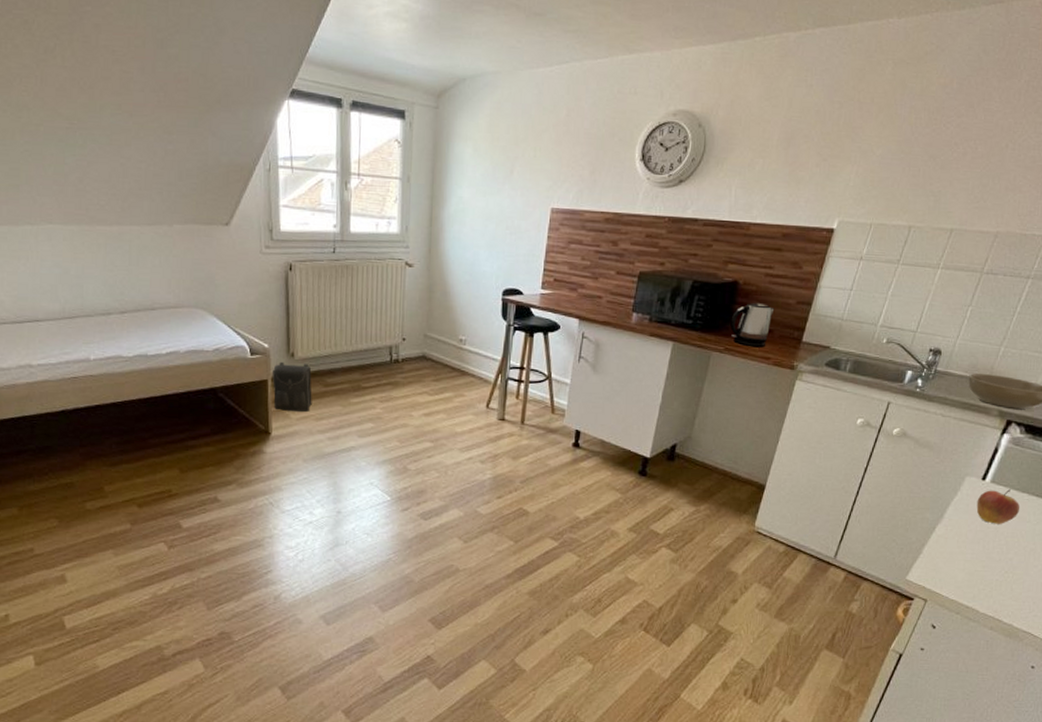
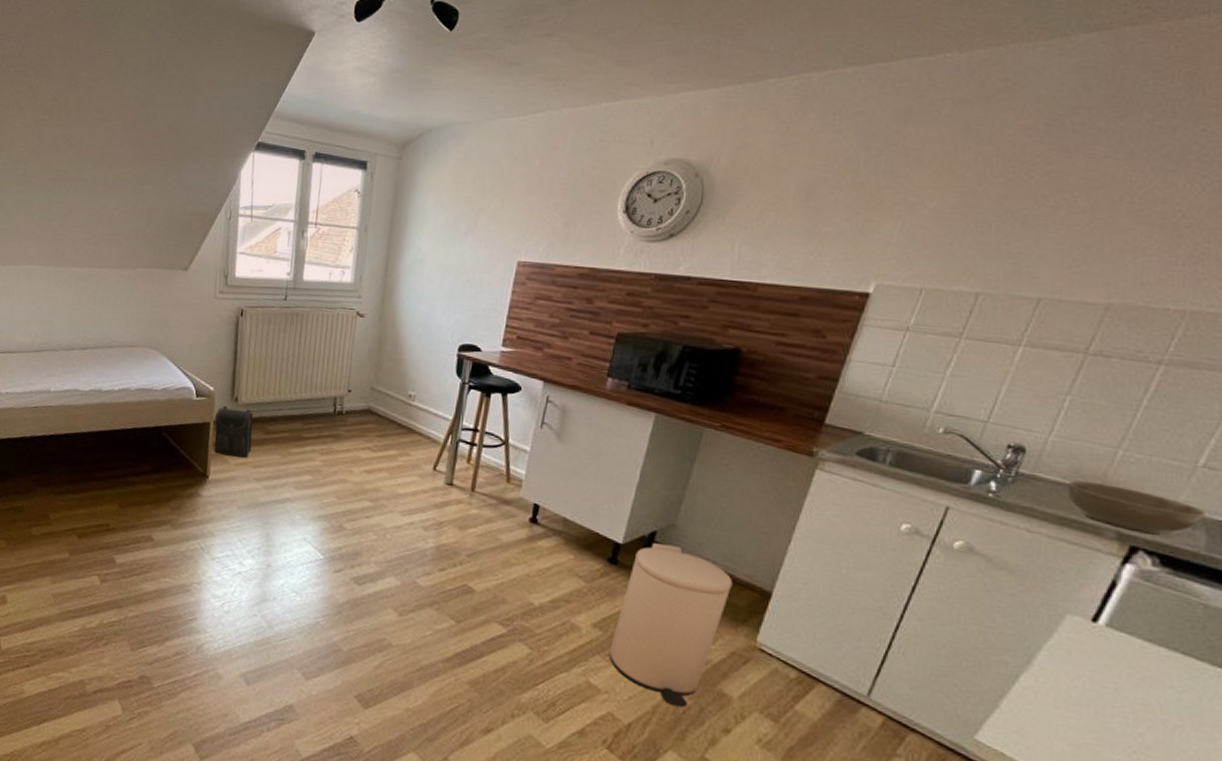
pedal bin: none [642,454,736,587] -> present [609,543,733,708]
kettle: present [730,302,775,348] -> none [729,373,788,428]
fruit: present [976,489,1020,524] -> none [1083,636,1156,686]

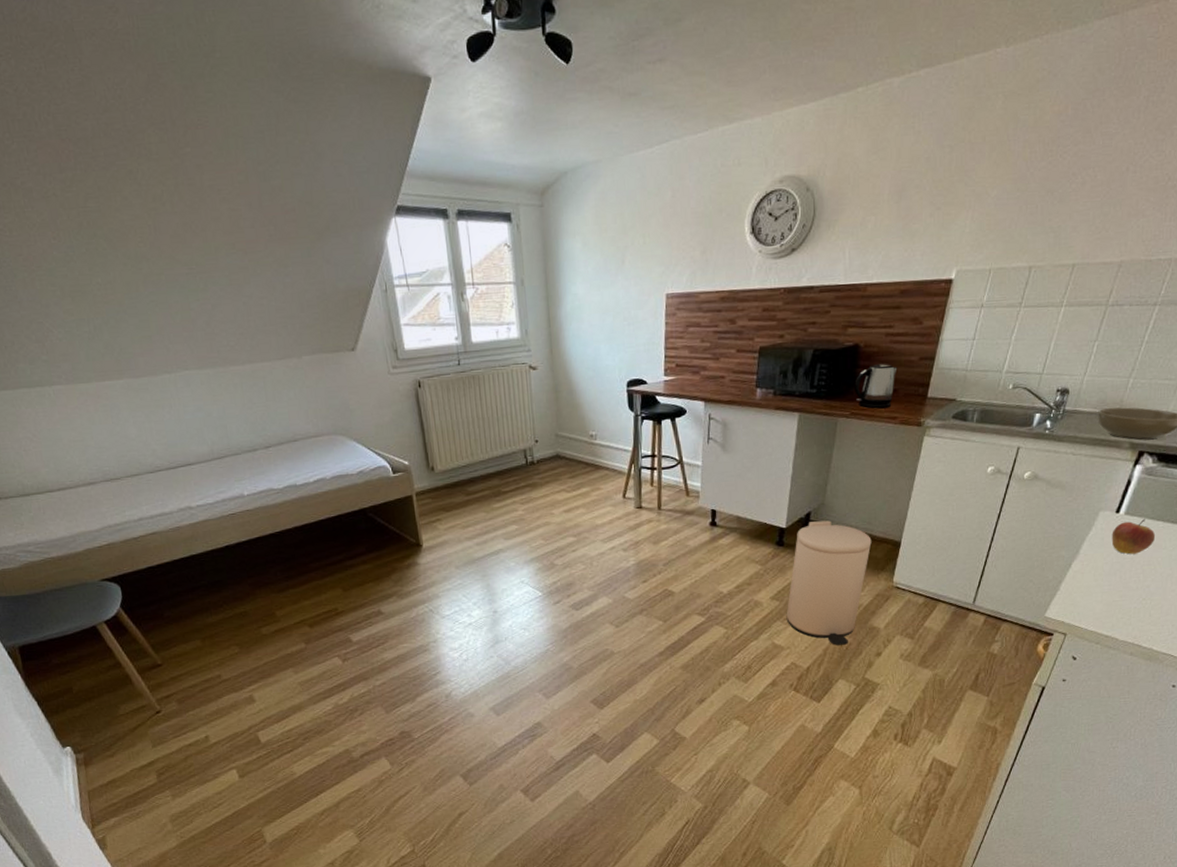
backpack: present [214,405,254,458] -> none [415,476,457,523]
kettle: none [729,373,788,428] -> present [854,363,898,409]
fruit: none [1083,636,1156,686] -> present [1111,519,1156,555]

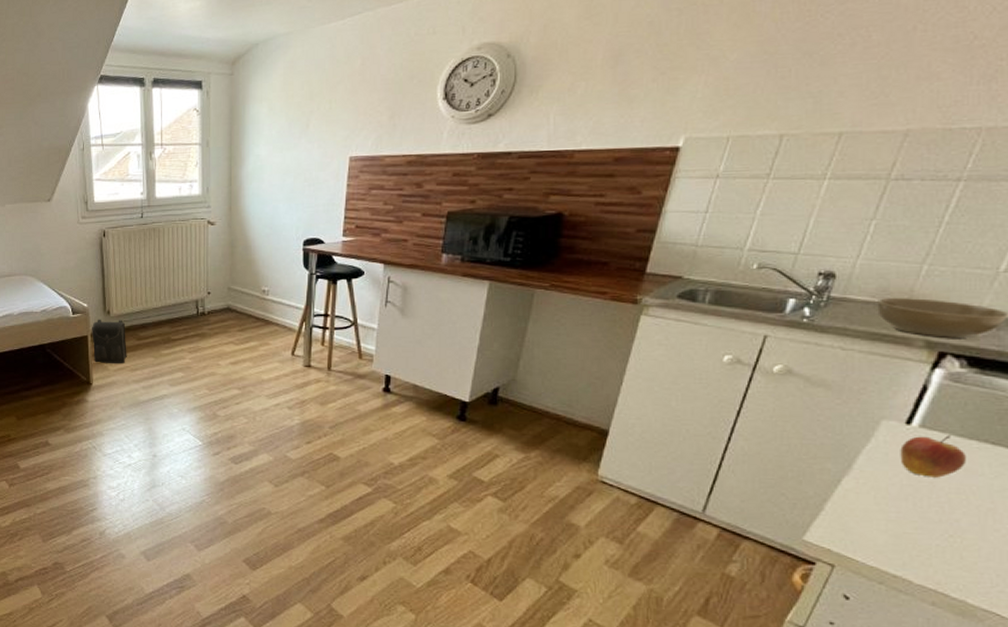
backpack: none [415,476,457,523] -> present [91,319,127,363]
pedal bin: present [786,520,872,645] -> none [465,398,572,540]
kettle: present [854,363,898,409] -> none [556,233,609,282]

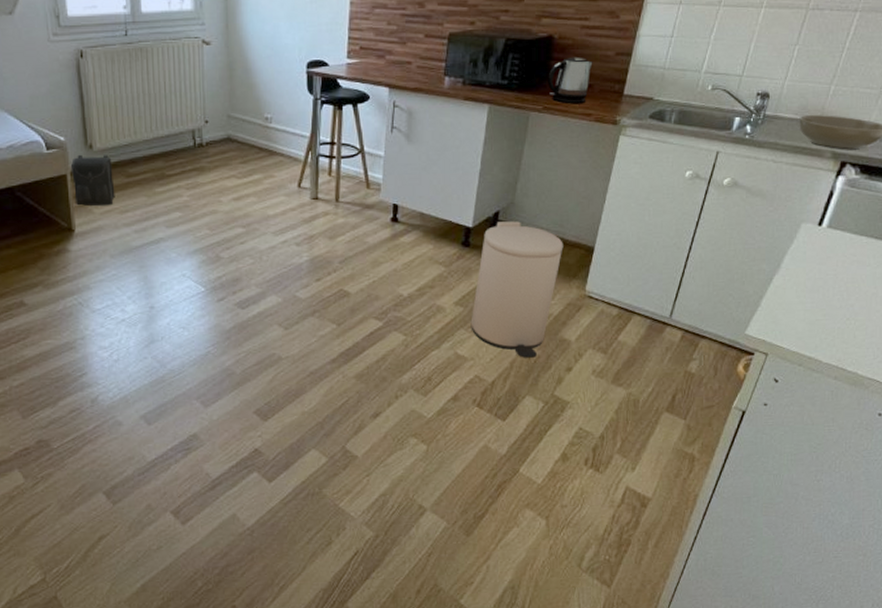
pedal bin: none [465,398,572,540] -> present [470,221,563,358]
kettle: none [556,233,609,282] -> present [548,56,593,104]
fruit: present [900,435,967,478] -> none [814,233,859,271]

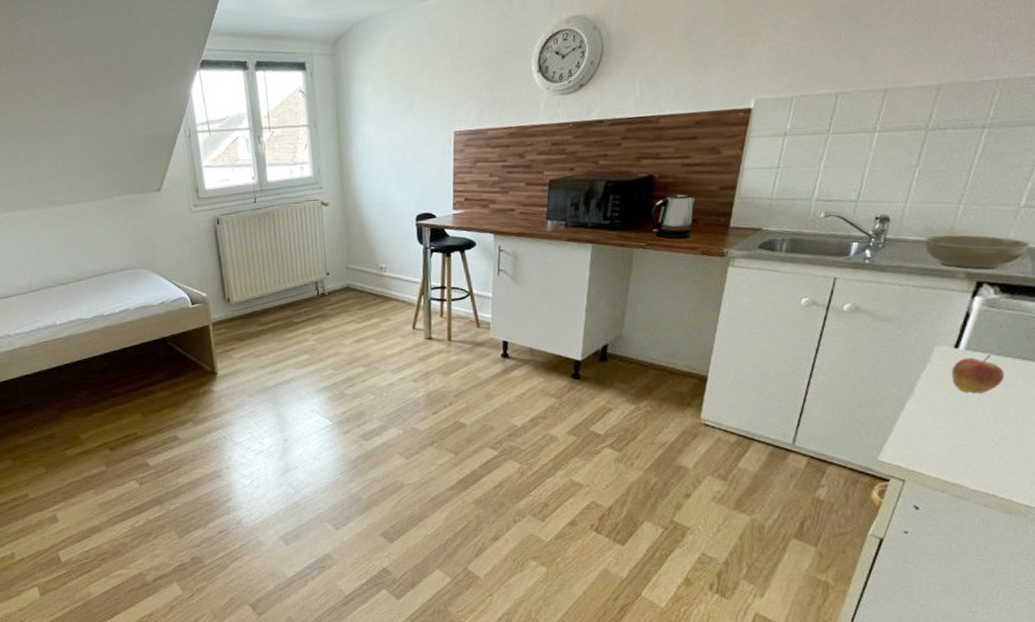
backpack: present [70,154,115,206] -> none [212,307,251,352]
pedal bin: present [470,221,563,358] -> none [584,353,675,485]
fruit: none [814,233,859,271] -> present [951,355,1005,394]

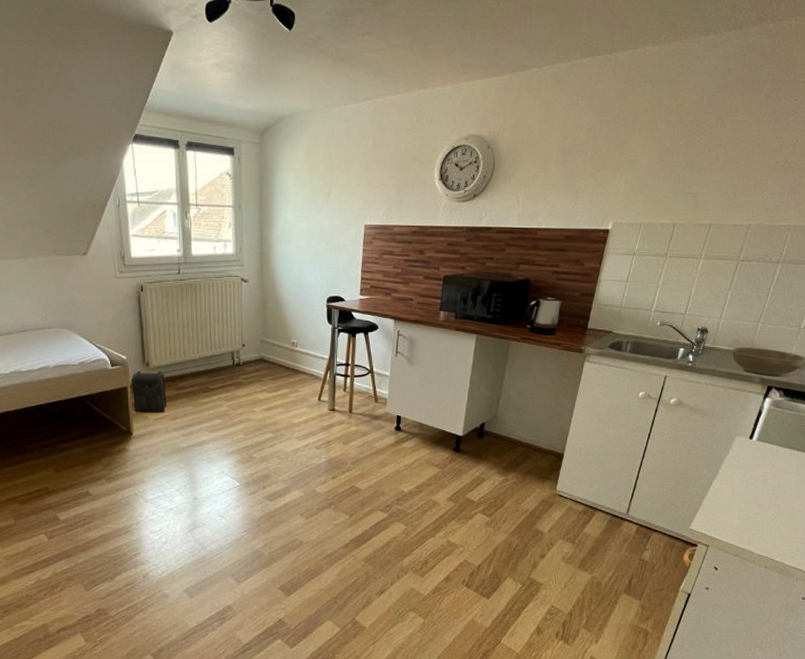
backpack: none [212,307,251,352] -> present [130,370,167,413]
fruit: present [951,355,1005,394] -> none [746,446,784,477]

